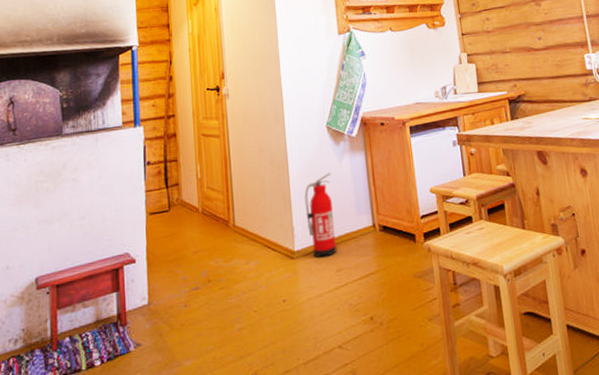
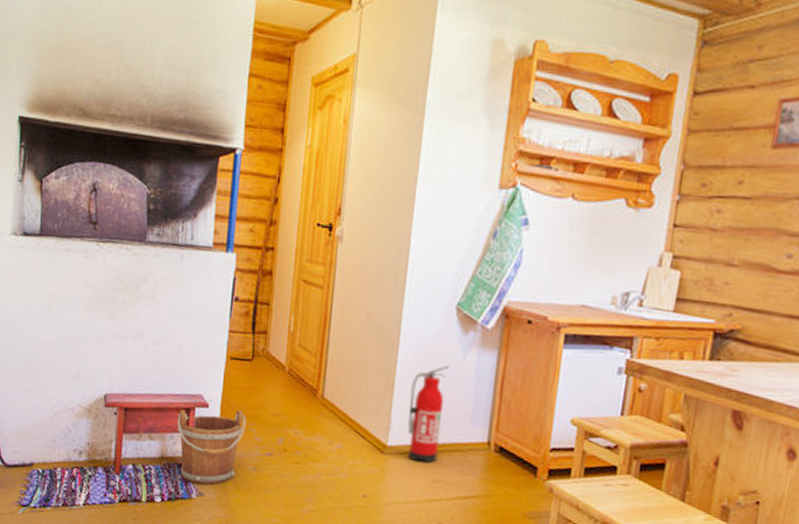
bucket: none [108,256,172,337] -> present [176,409,247,485]

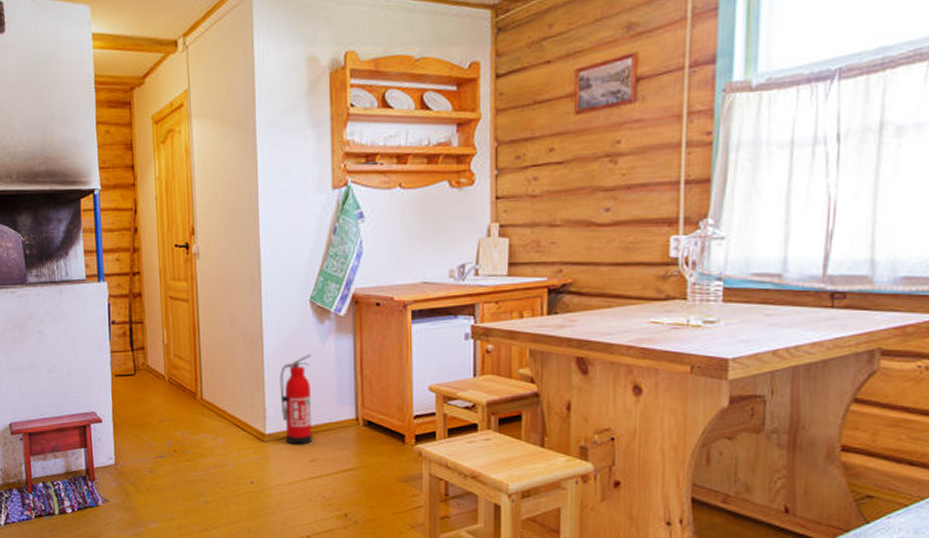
bucket: present [176,409,247,485] -> none [76,421,138,492]

